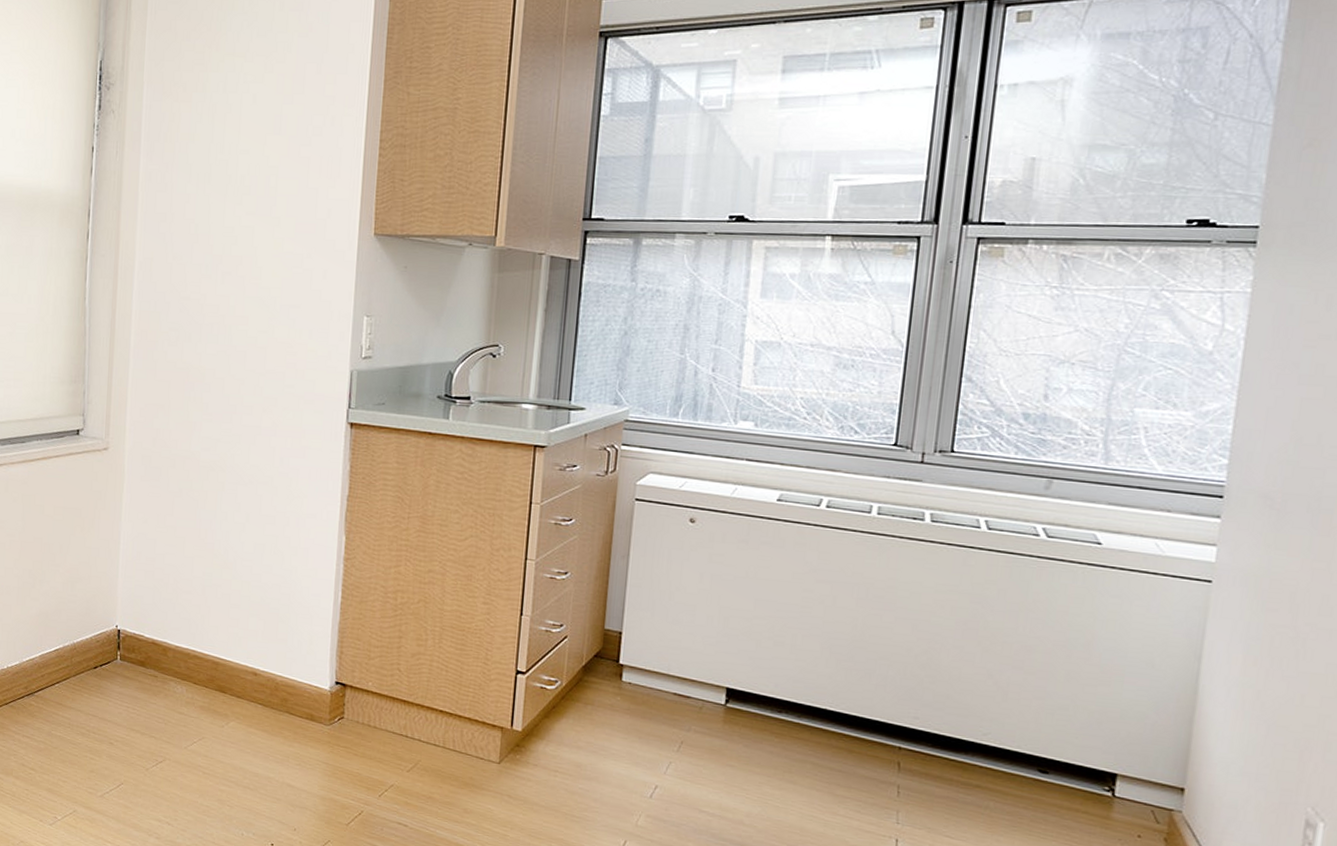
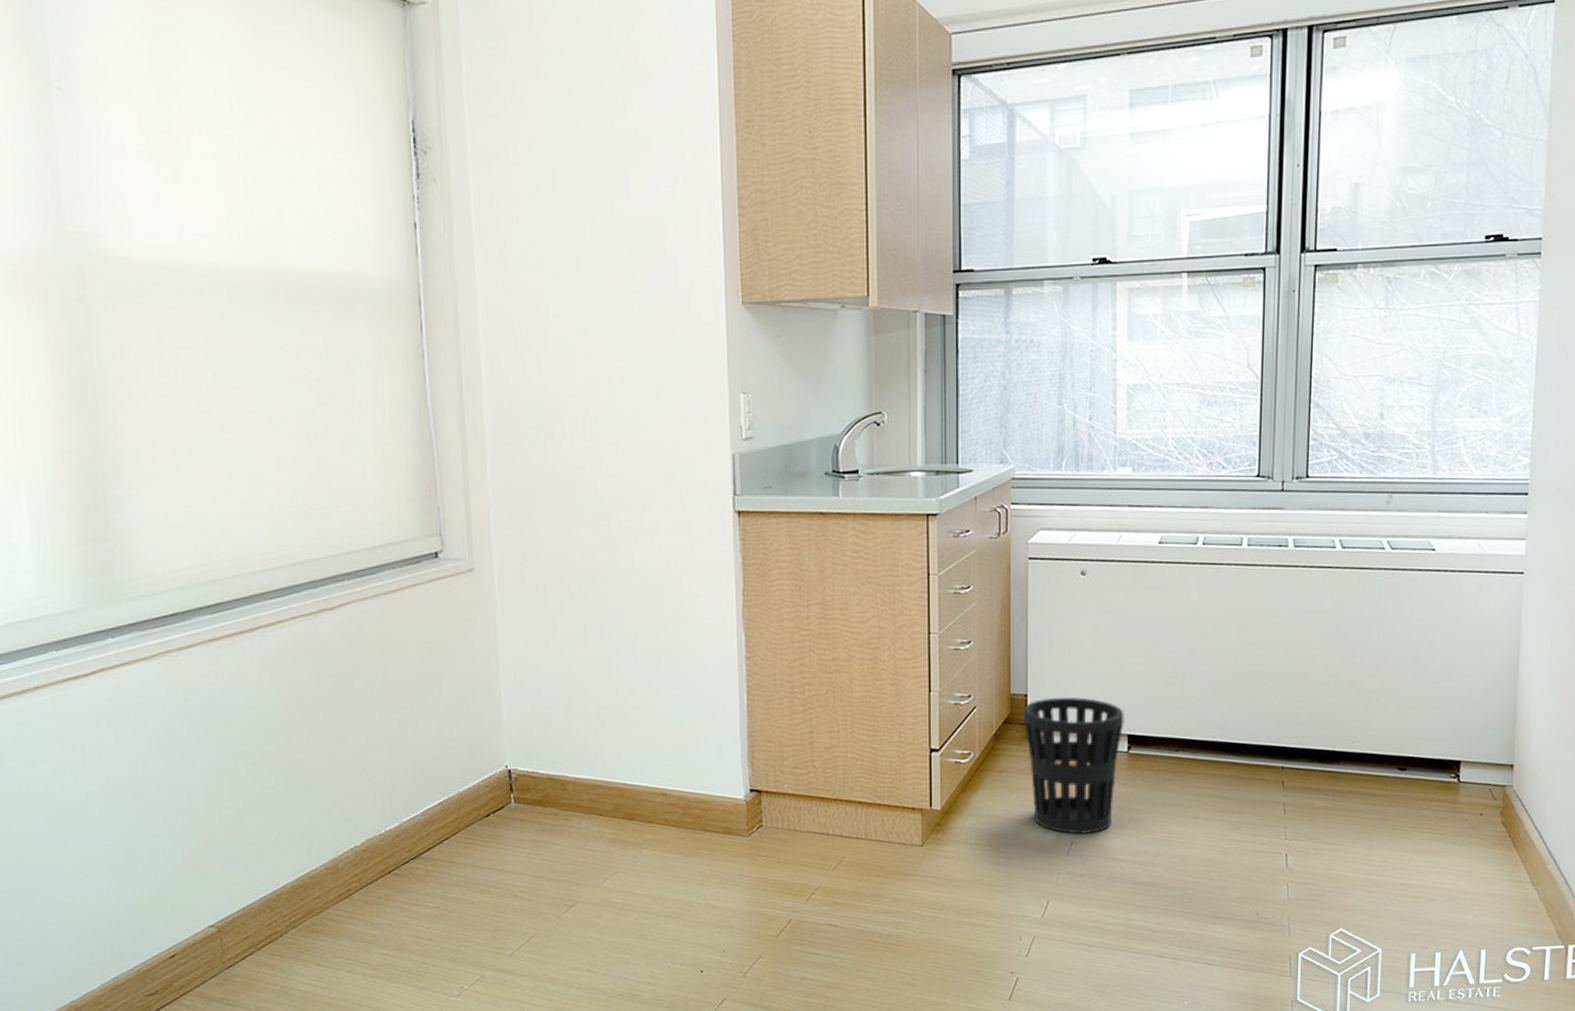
wastebasket: none [615,638,725,781] -> present [1023,697,1124,834]

